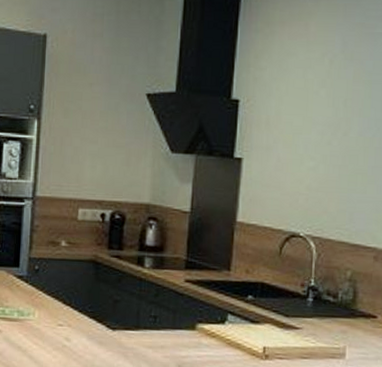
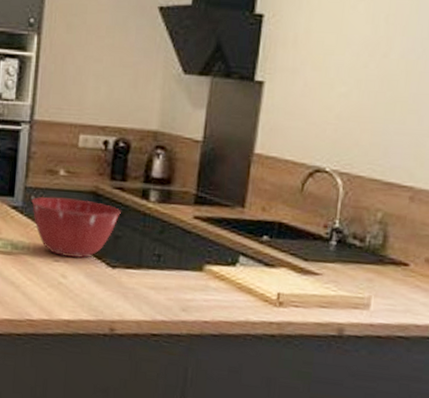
mixing bowl: none [35,266,119,322] -> present [31,197,121,259]

